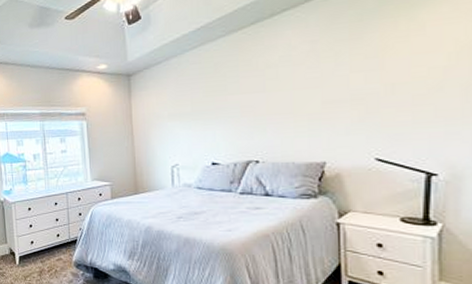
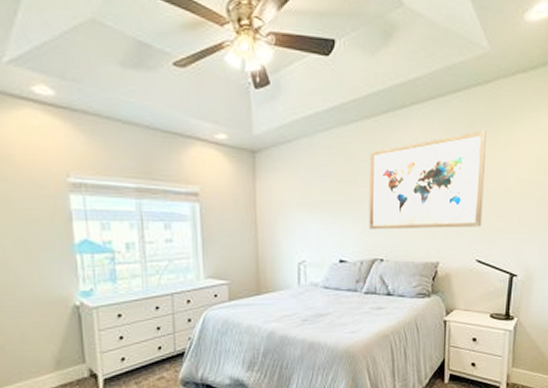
wall art: none [239,22,380,134] -> present [368,130,486,230]

